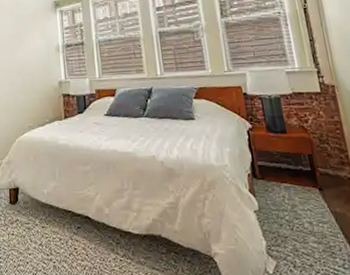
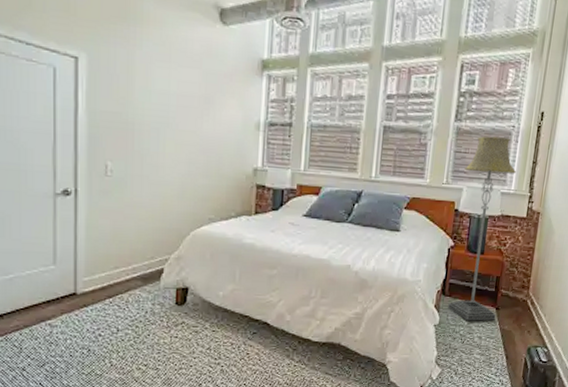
floor lamp: none [242,23,322,205] -> present [448,136,517,321]

